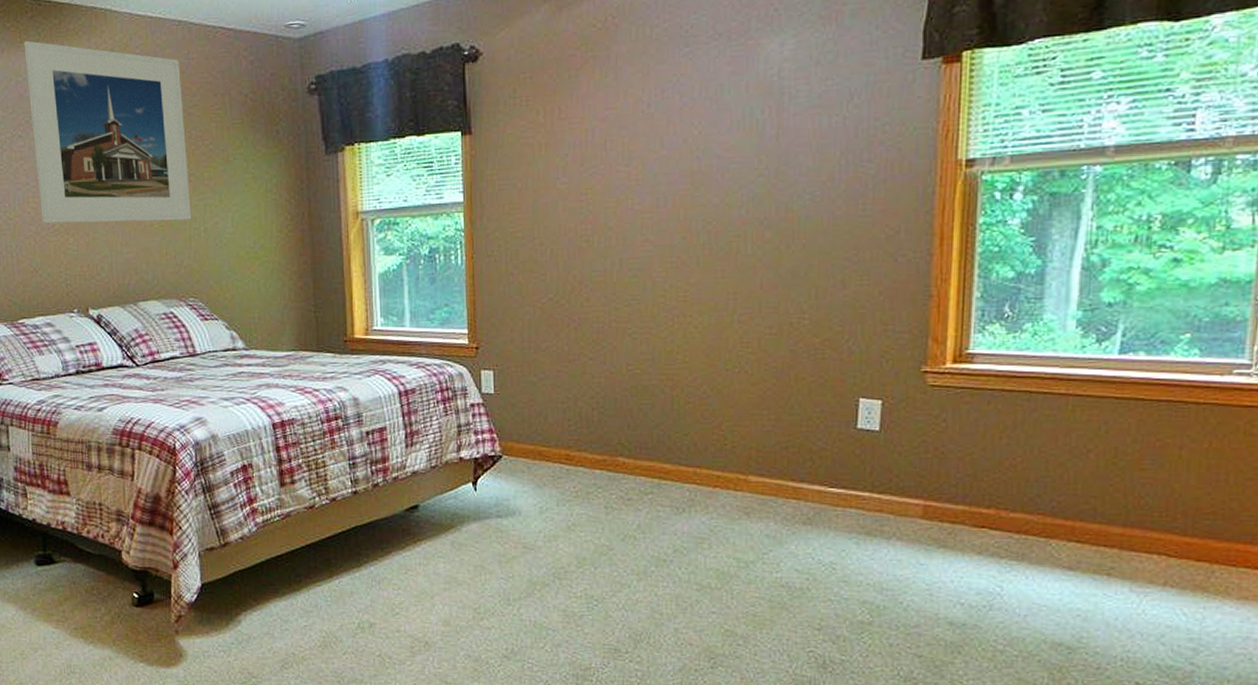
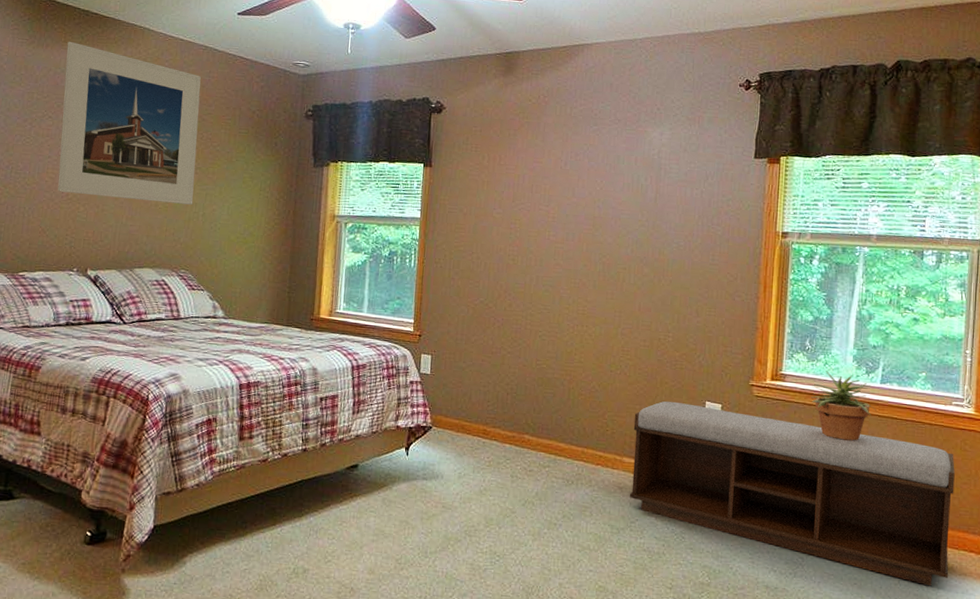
bench: none [759,401,1235,615] -> present [629,401,955,586]
potted plant: none [1012,343,1114,434] -> present [811,370,877,441]

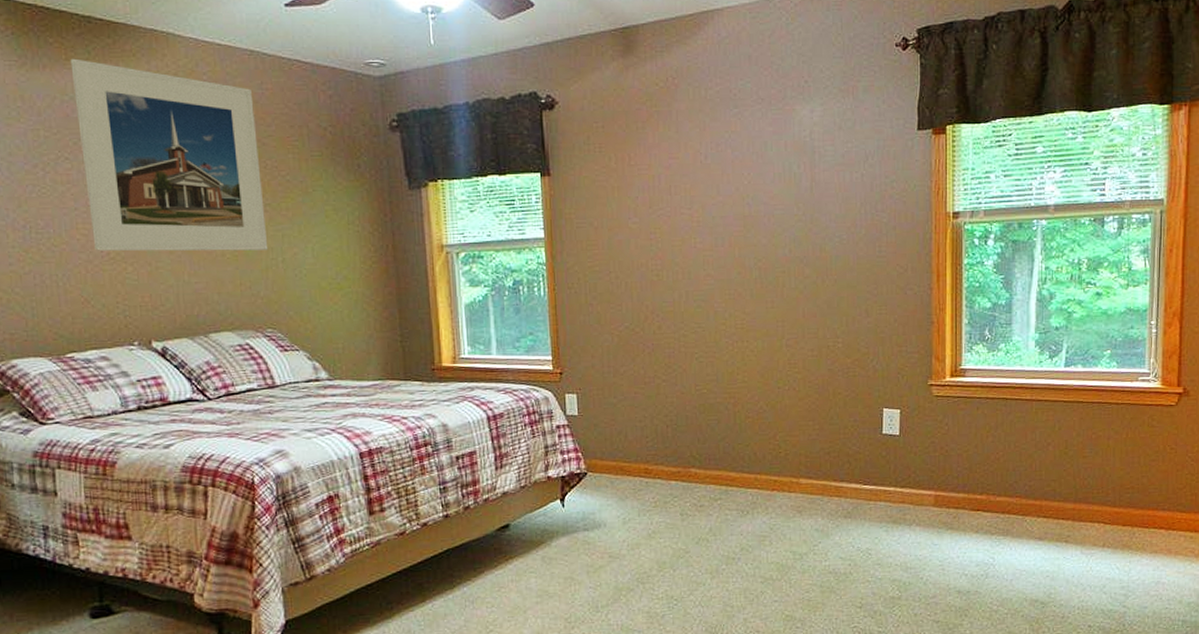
bench: present [629,401,955,586] -> none [808,412,1143,568]
potted plant: present [811,370,877,441] -> none [994,360,1063,432]

